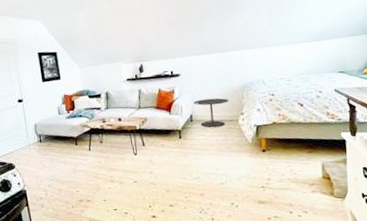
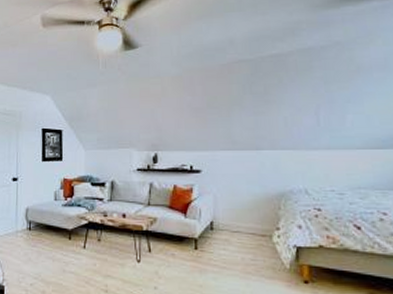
side table: present [193,98,229,128] -> none [215,204,262,242]

